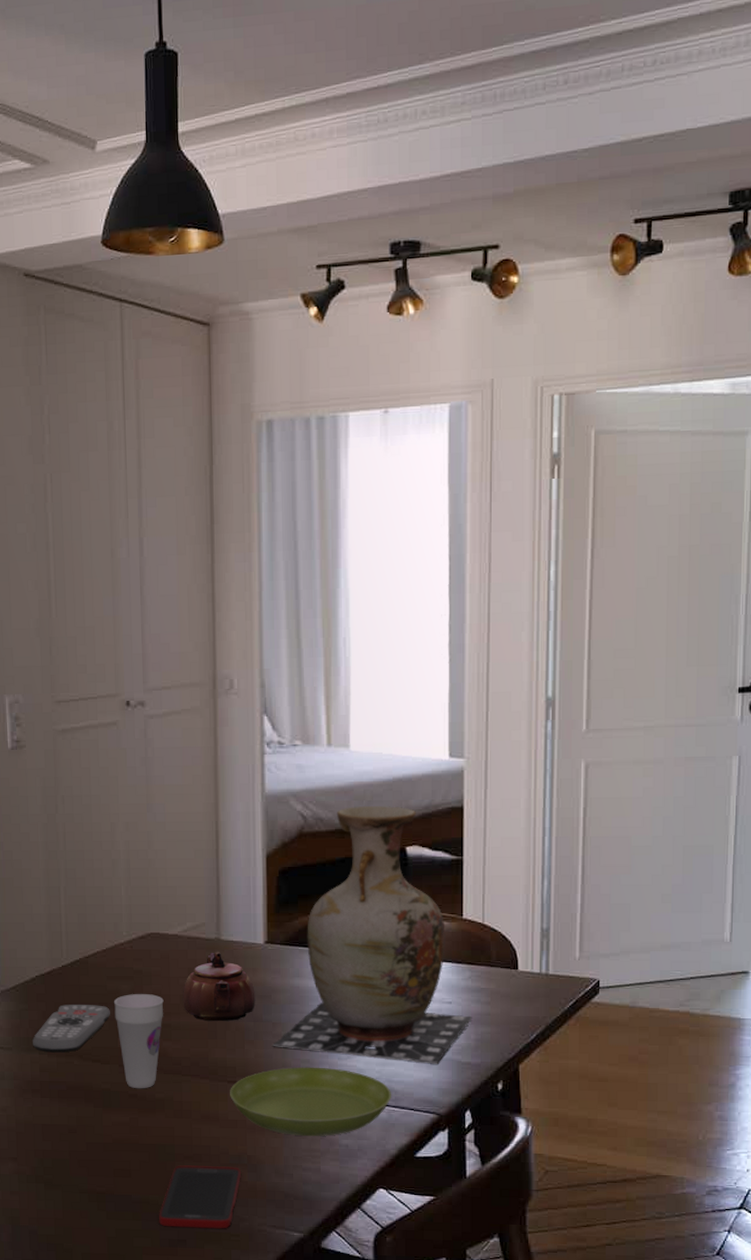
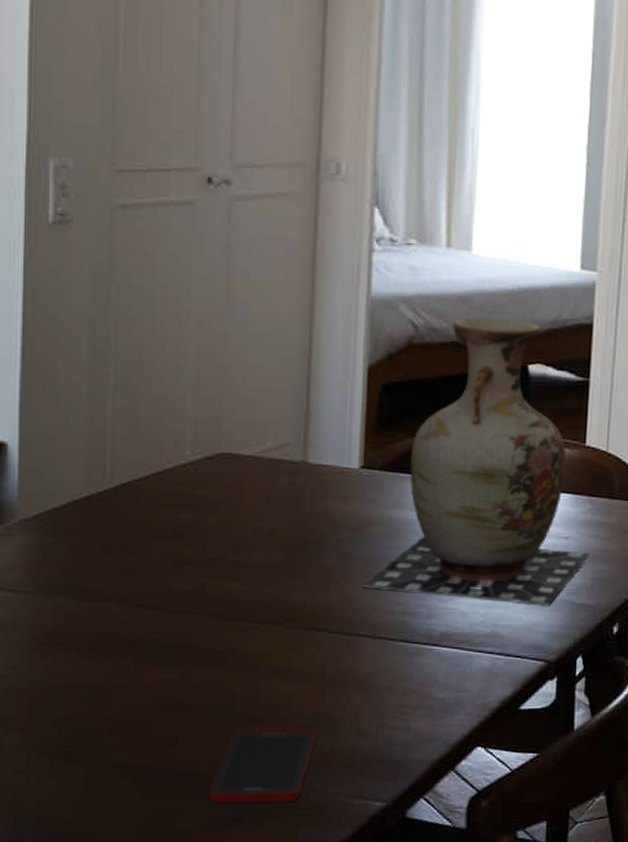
remote control: present [33,1005,110,1053] -> none [58,538,163,597]
cup: present [113,993,164,1089] -> none [168,524,233,639]
teapot: present [182,952,255,1022] -> none [255,477,345,559]
saucer: present [230,1067,391,1137] -> none [307,610,496,691]

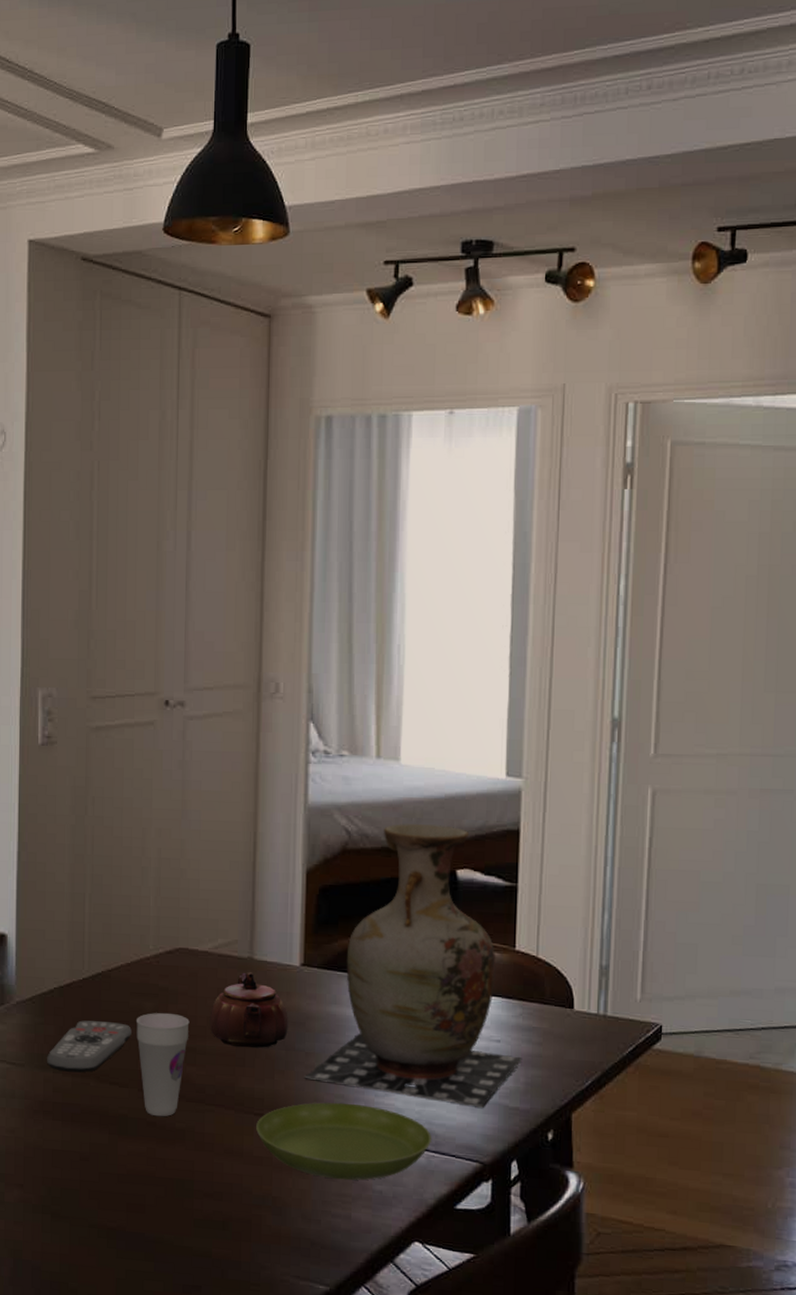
remote control: none [58,538,163,597] -> present [47,1020,132,1073]
cup: none [168,524,233,639] -> present [135,1012,190,1117]
cell phone: present [209,728,317,804] -> none [172,1203,265,1277]
teapot: none [255,477,345,559] -> present [209,972,288,1048]
saucer: none [307,610,496,691] -> present [256,1102,431,1180]

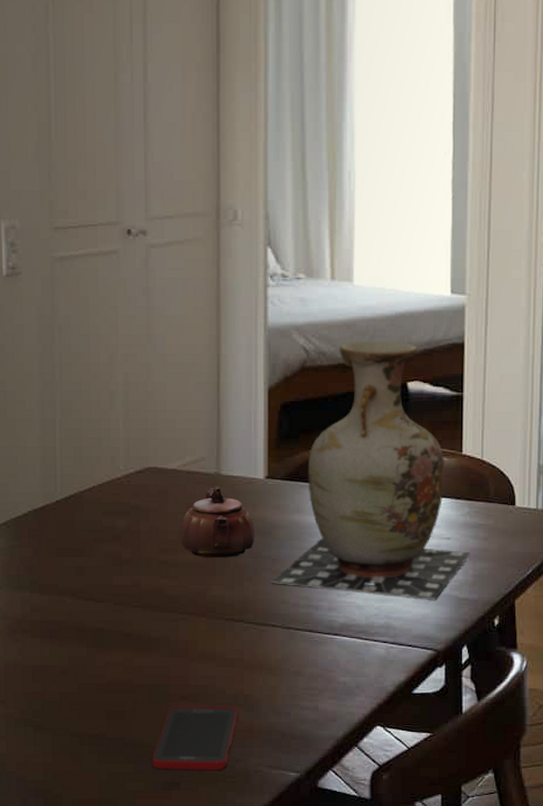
remote control: present [47,1020,132,1073] -> none [24,541,105,591]
cup: present [135,1012,190,1117] -> none [109,529,161,628]
cell phone: none [172,1203,265,1277] -> present [152,706,239,771]
saucer: present [256,1102,431,1180] -> none [227,604,390,675]

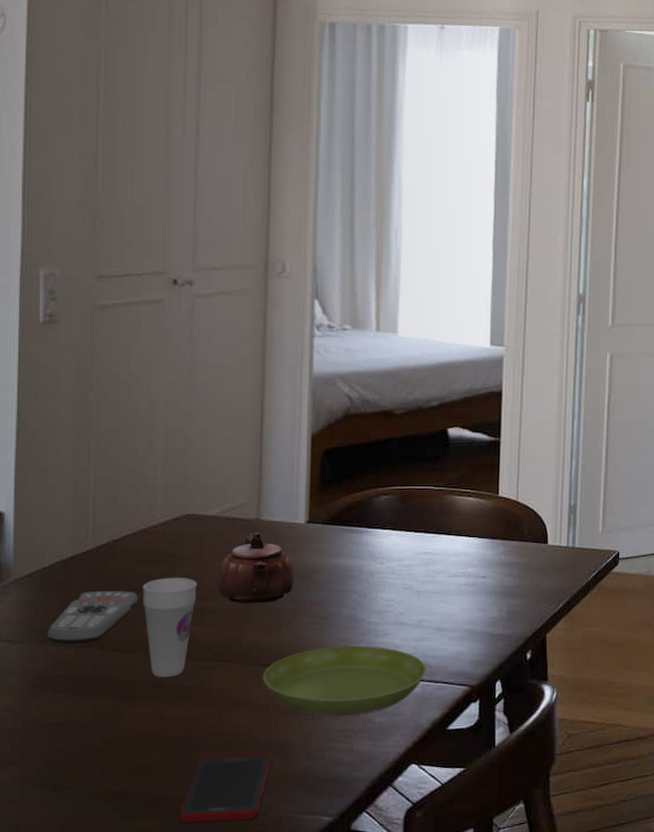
remote control: none [24,541,105,591] -> present [47,591,138,644]
cup: none [109,529,161,628] -> present [142,577,197,678]
saucer: none [227,604,390,675] -> present [263,646,426,717]
vase: present [271,341,470,600] -> none [310,389,505,637]

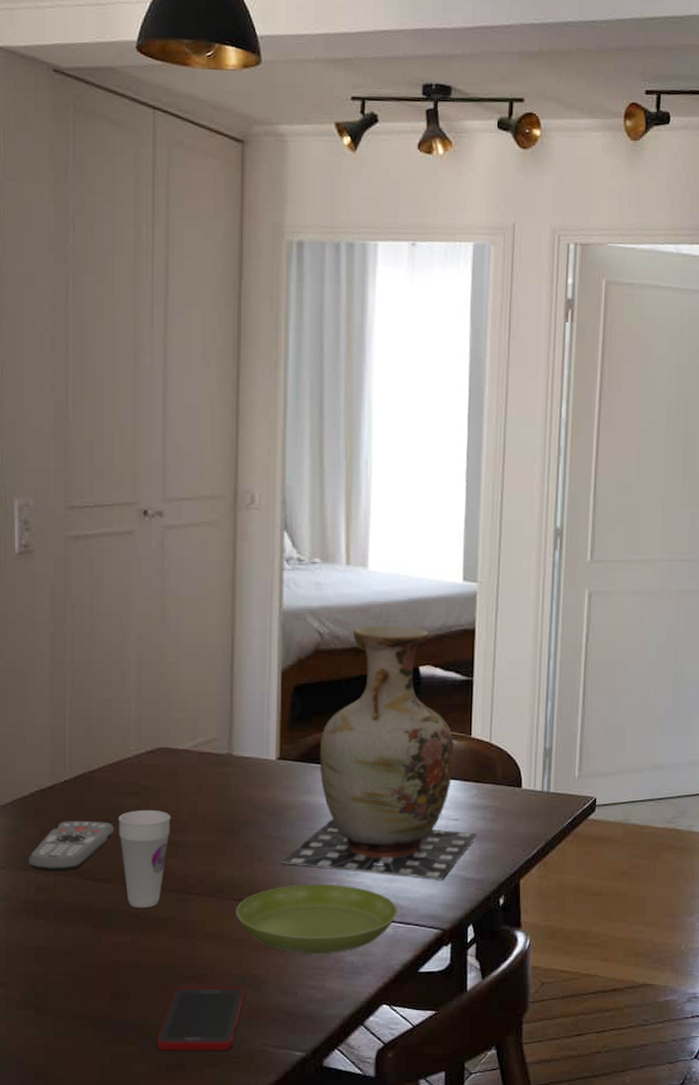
teapot: present [217,533,294,604] -> none [190,768,266,839]
vase: none [310,389,505,637] -> present [281,625,477,880]

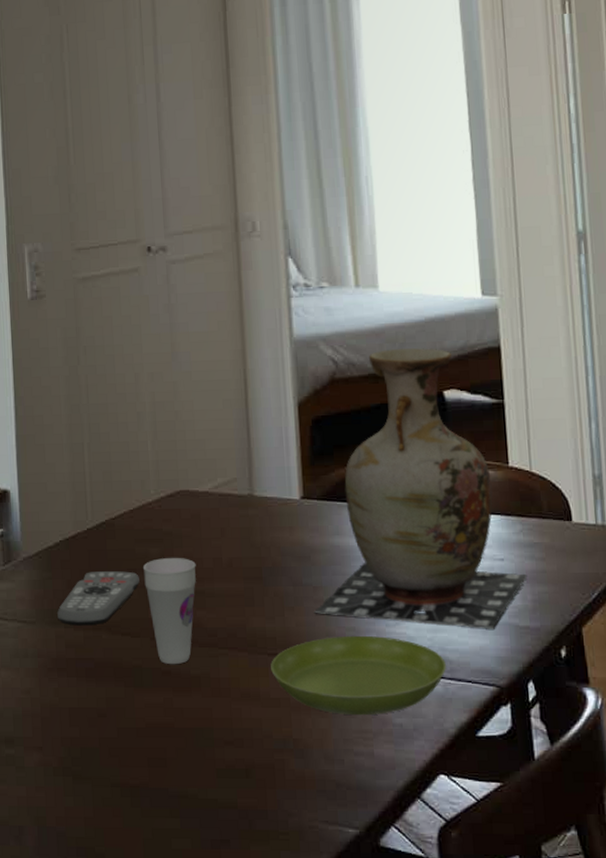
cell phone: present [156,986,245,1051] -> none [198,752,288,826]

